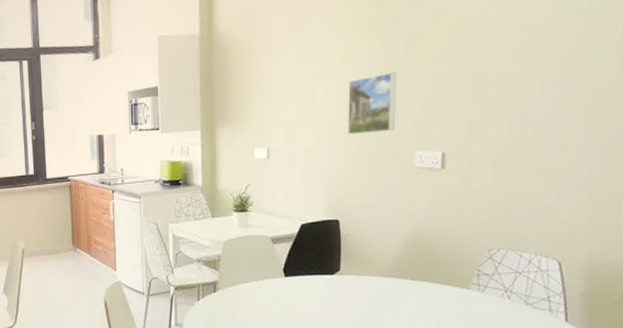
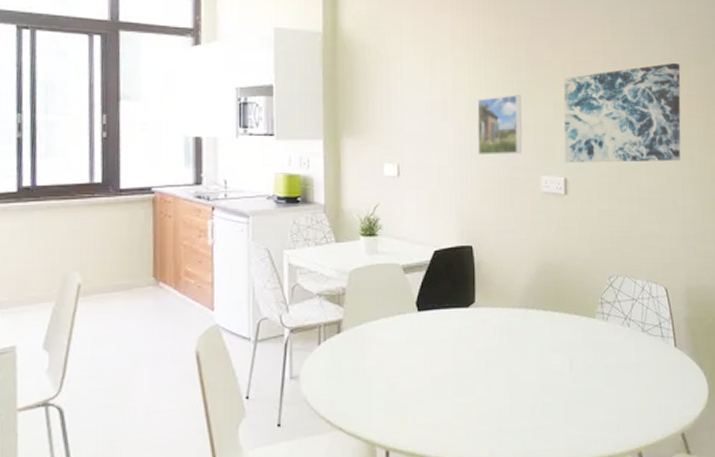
wall art: none [443,15,602,137] -> present [563,62,681,163]

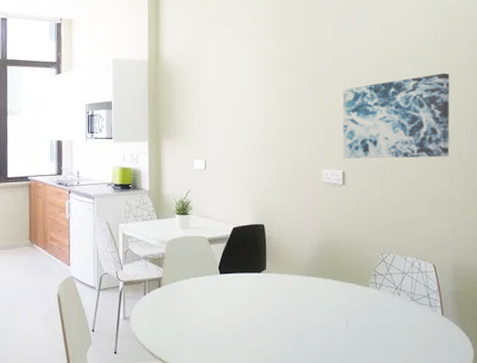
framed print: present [477,95,522,156] -> none [269,104,307,153]

